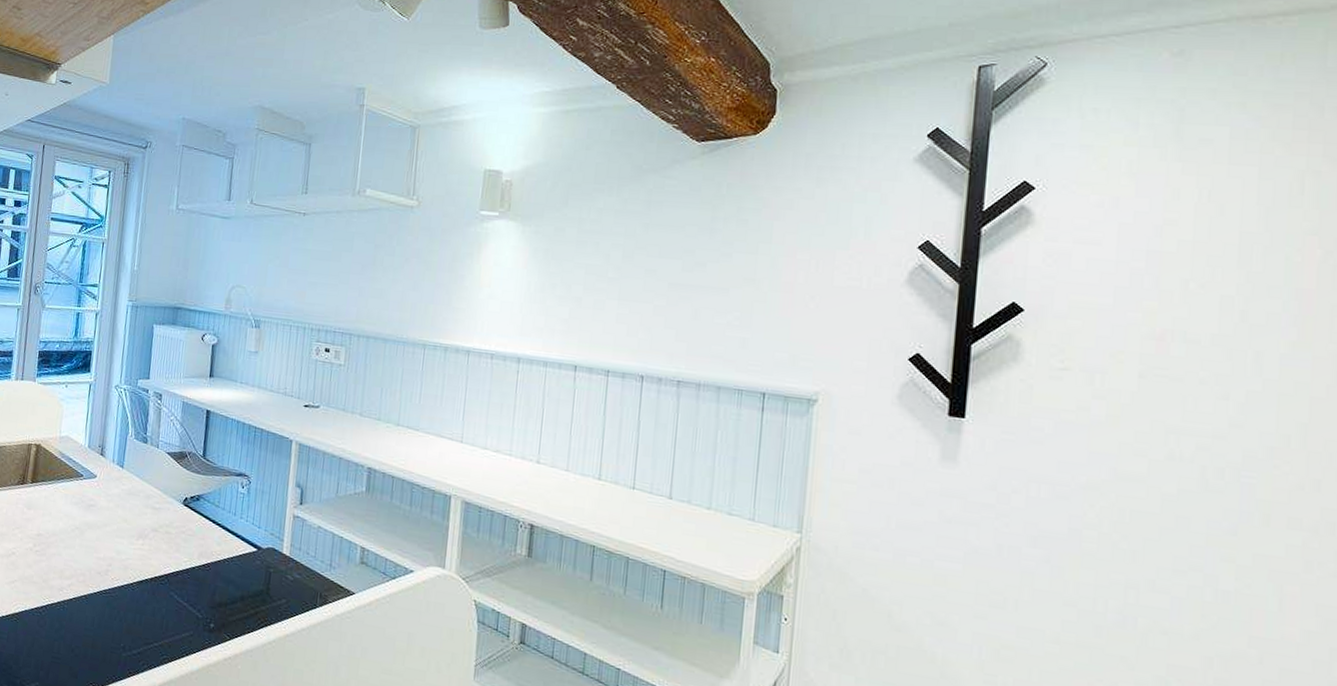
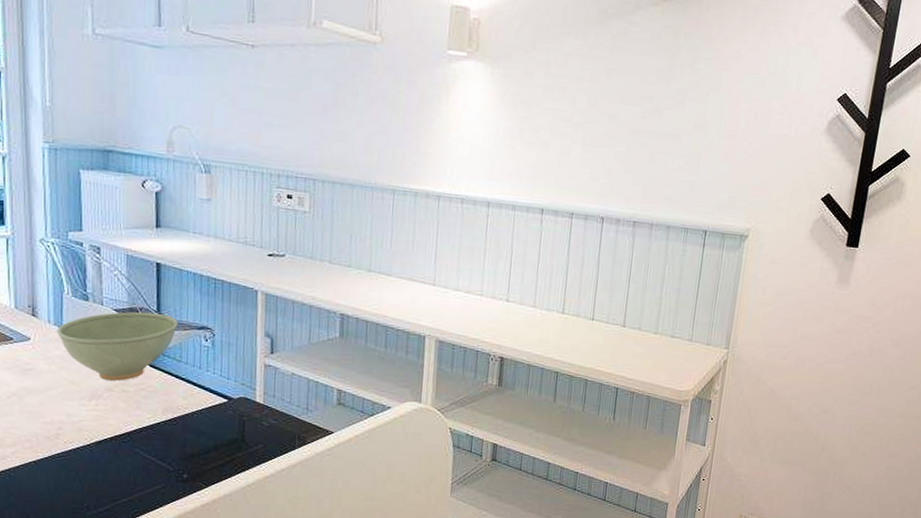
bowl: none [118,455,220,522] -> present [56,311,178,381]

